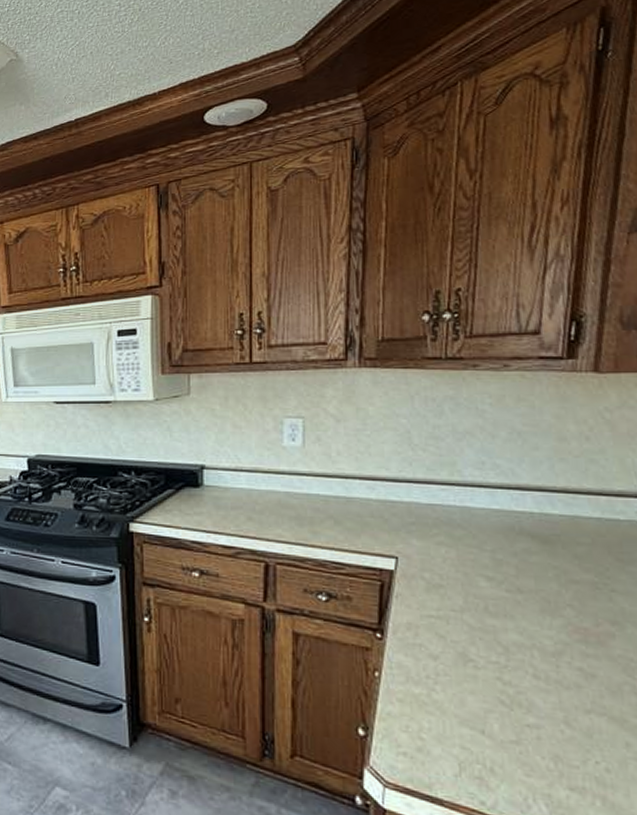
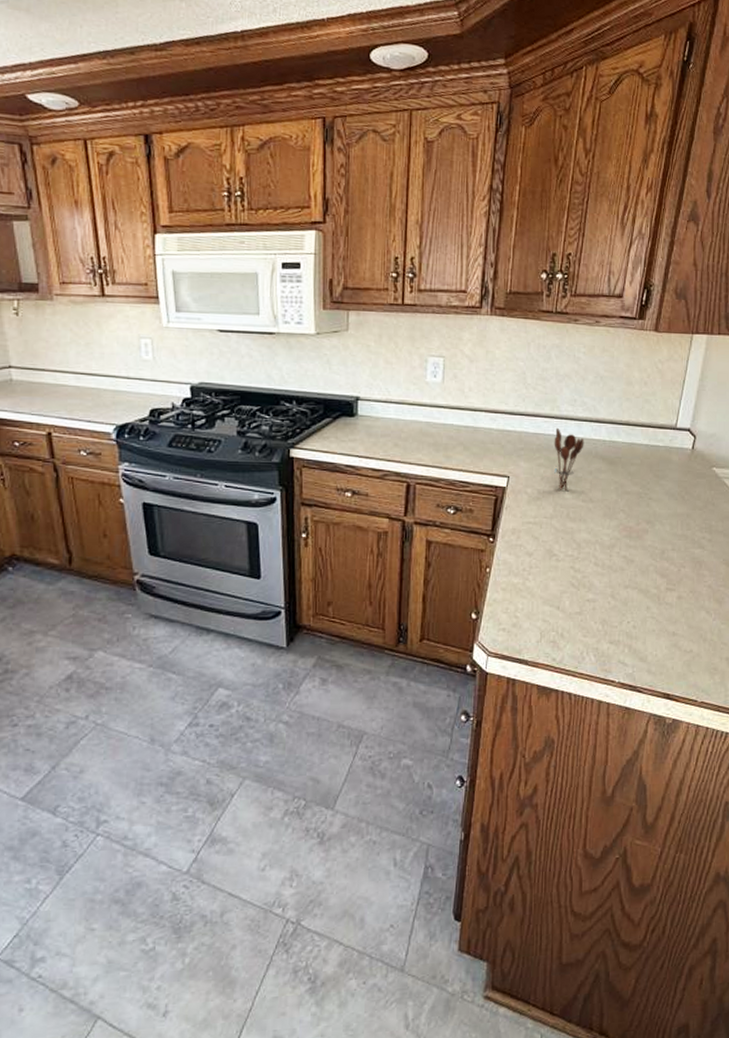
utensil holder: none [457,496,502,577] -> present [554,427,584,490]

